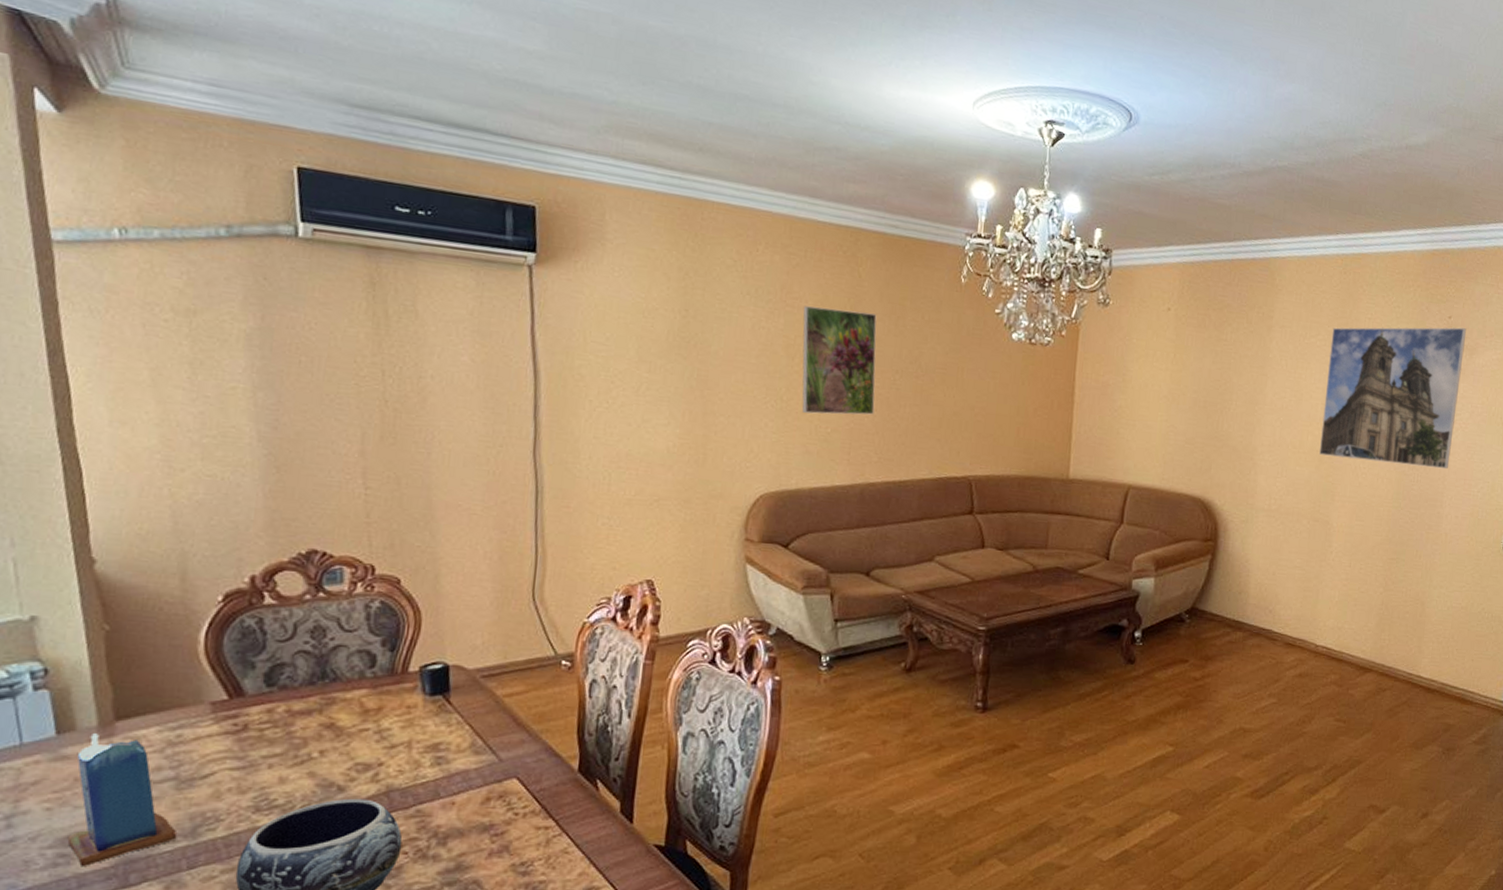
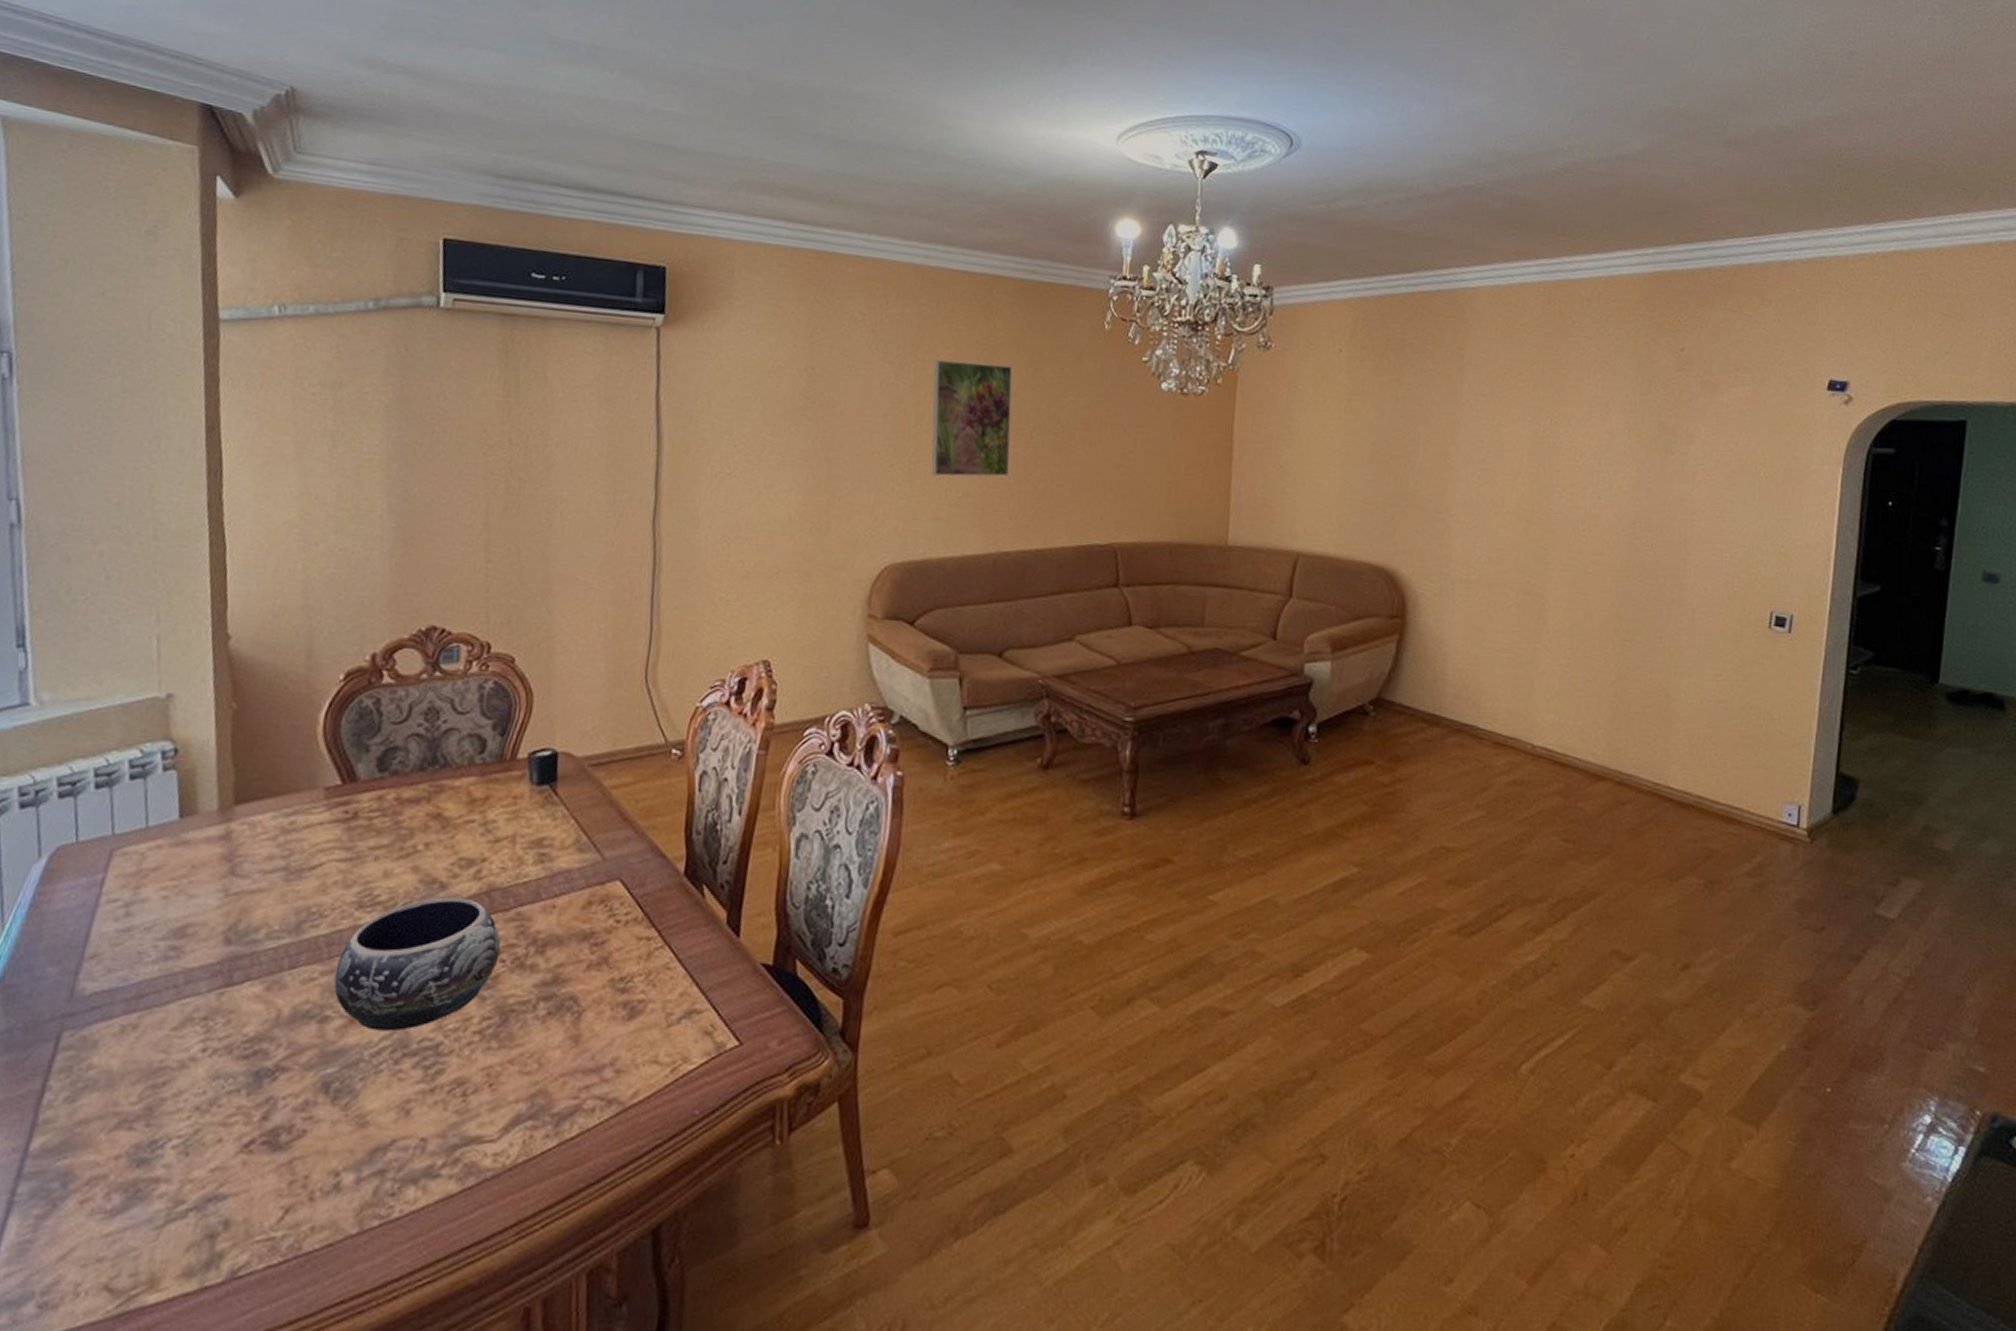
candle: present [67,733,177,867] -> none [179,818,282,962]
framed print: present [1319,327,1467,469] -> none [1527,361,1705,531]

